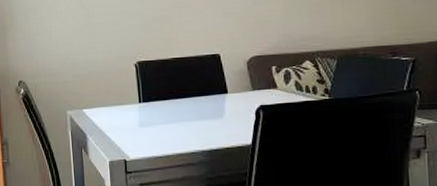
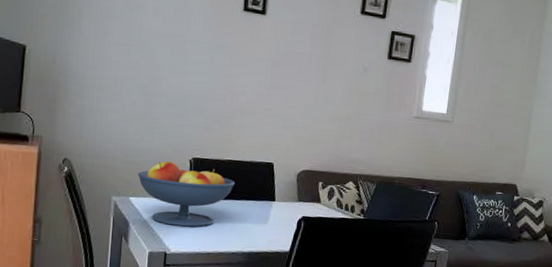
fruit bowl: none [87,68,183,132] -> present [137,161,235,227]

